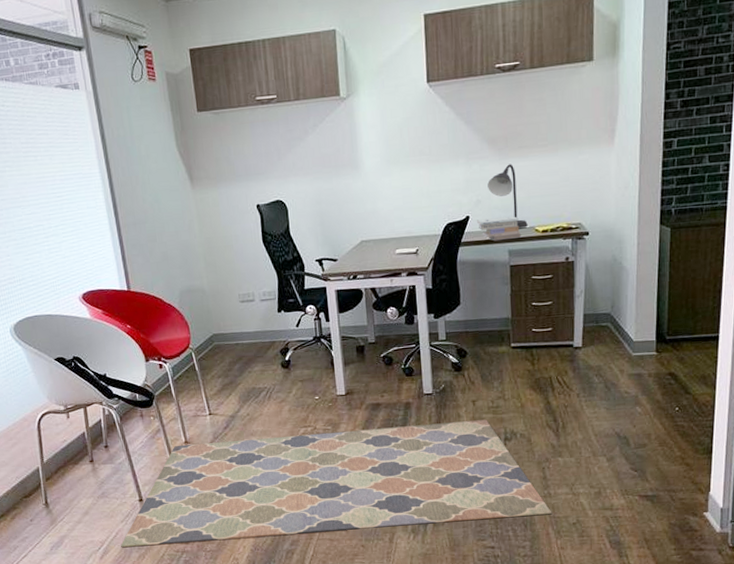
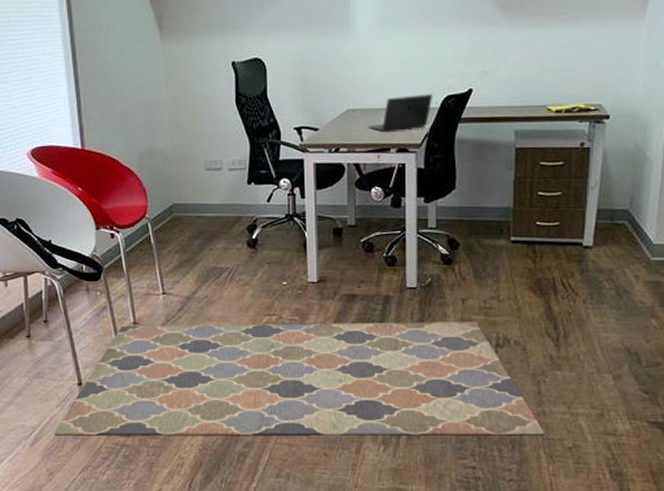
laptop: none [381,223,436,259] -> present [369,94,434,132]
books: present [476,216,521,242] -> none [480,92,531,120]
desk lamp: present [487,164,528,229] -> none [496,32,539,107]

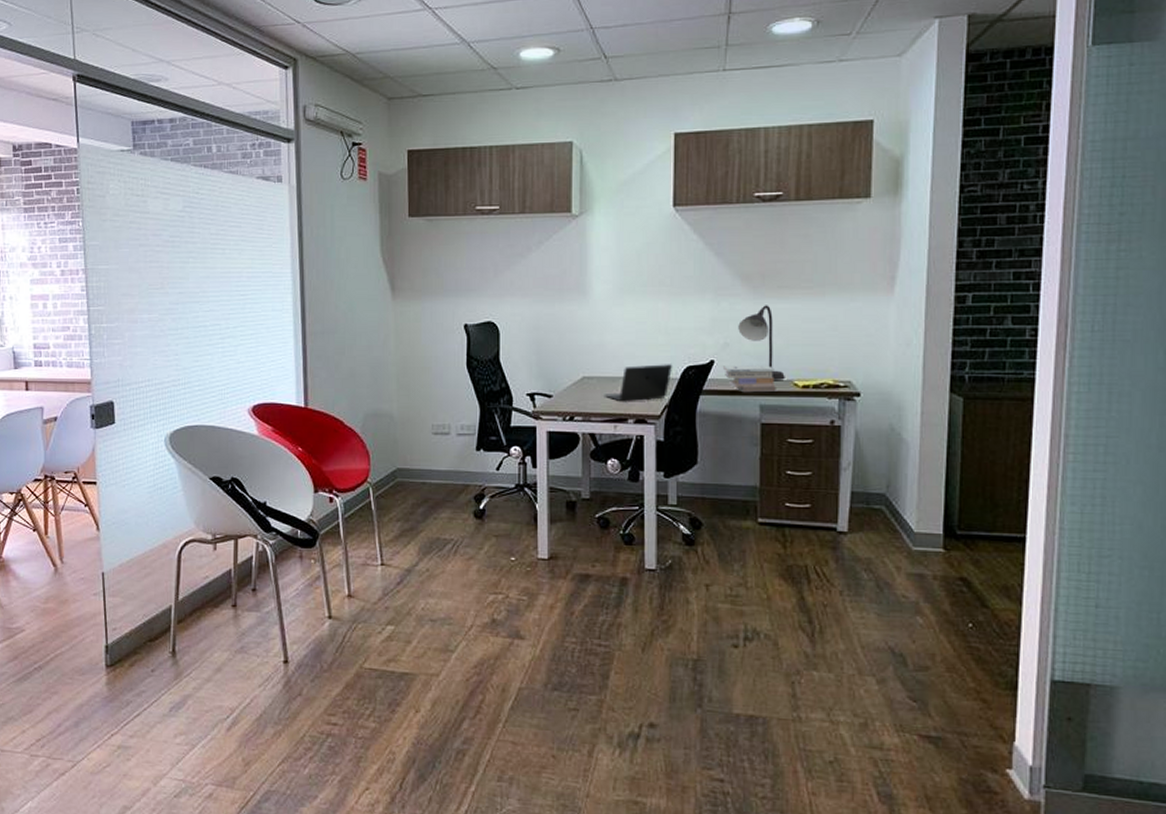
rug: present [54,321,546,436] -> none [254,599,802,746]
books: none [480,92,531,120] -> present [722,365,776,393]
desk lamp: none [496,32,539,107] -> present [738,305,785,381]

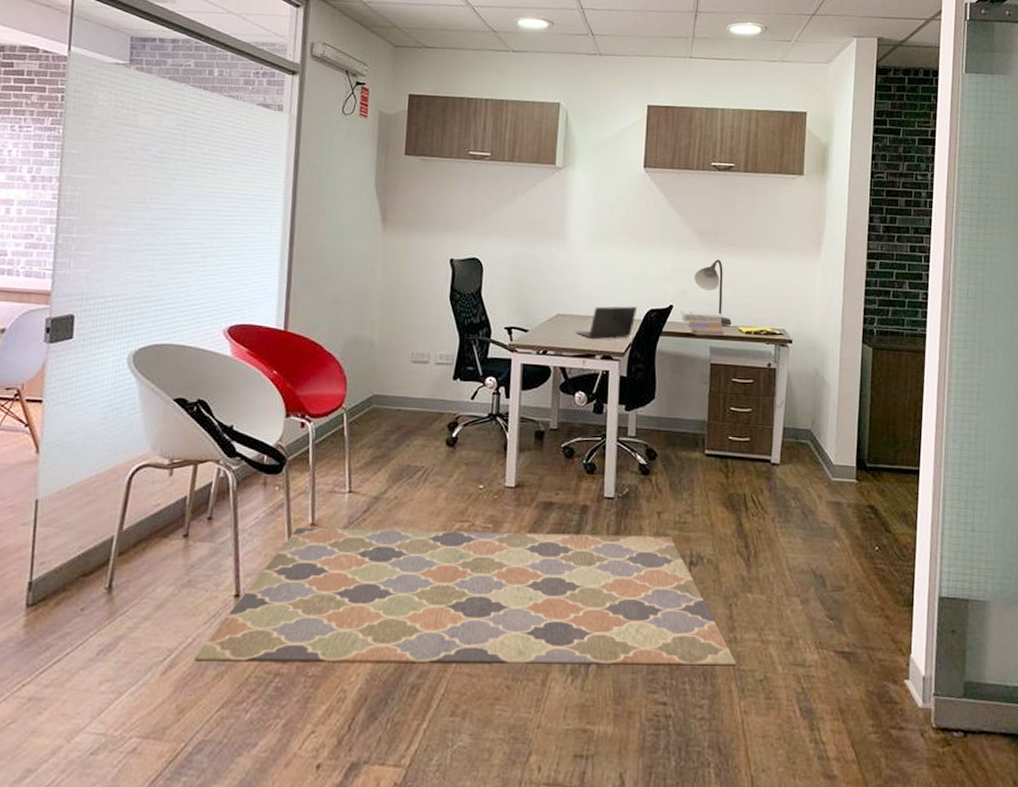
rug: none [254,599,802,746] -> present [195,528,737,666]

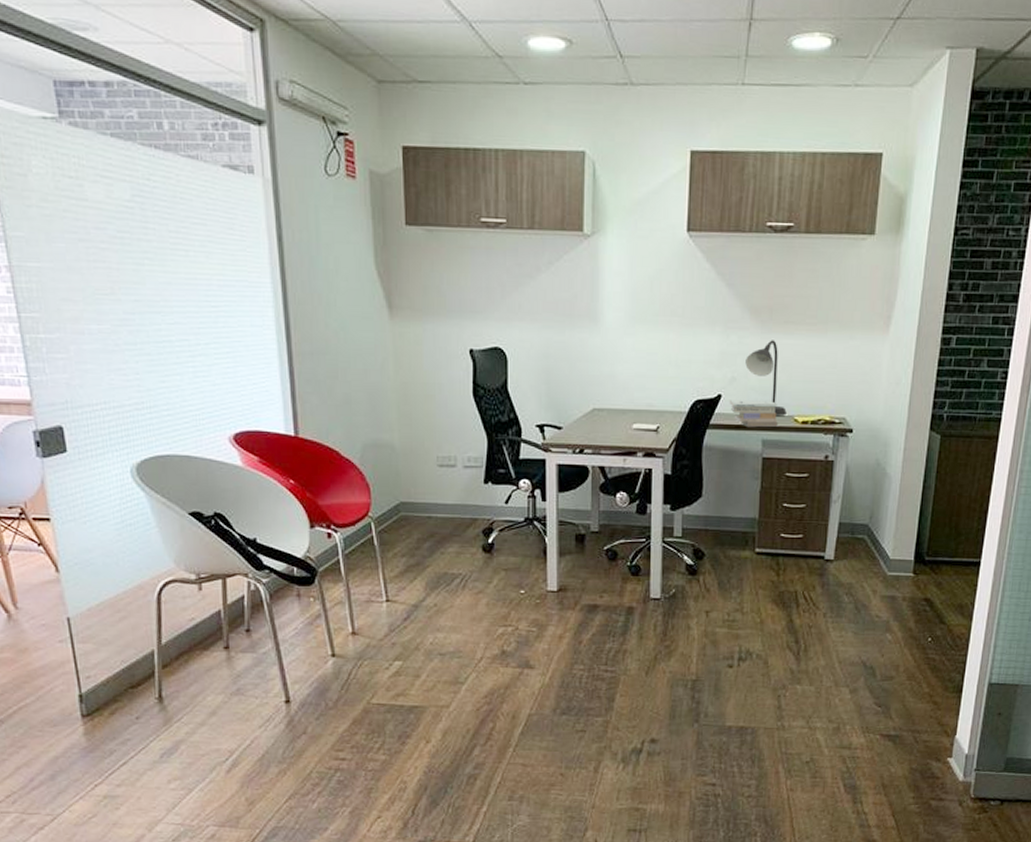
rug: present [195,528,737,666] -> none [256,634,784,760]
laptop: present [576,306,638,339] -> none [615,397,682,434]

